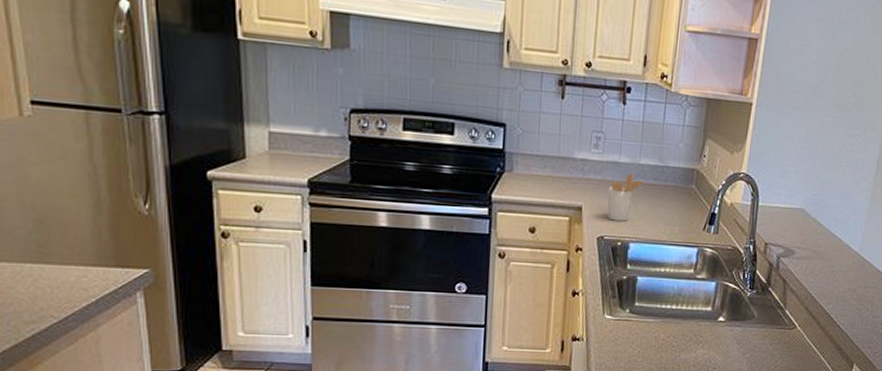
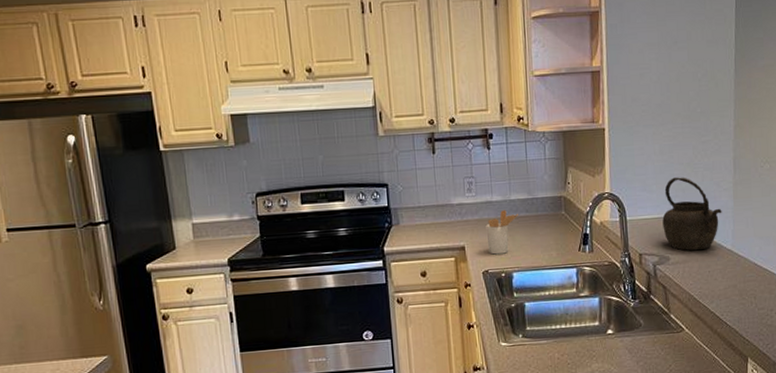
kettle: none [794,168,857,249] -> present [662,177,722,251]

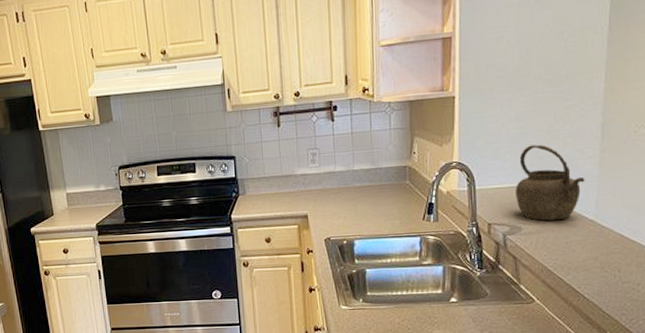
utensil holder: present [486,210,518,255] -> none [328,180,361,223]

